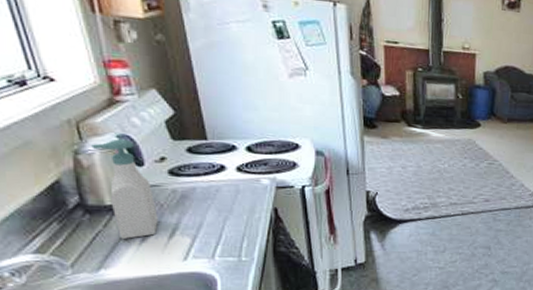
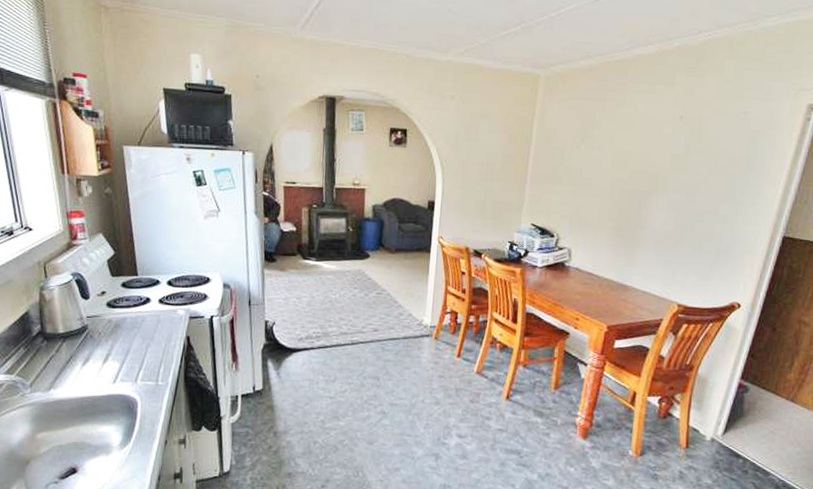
soap bottle: present [90,139,158,240] -> none [52,276,96,364]

